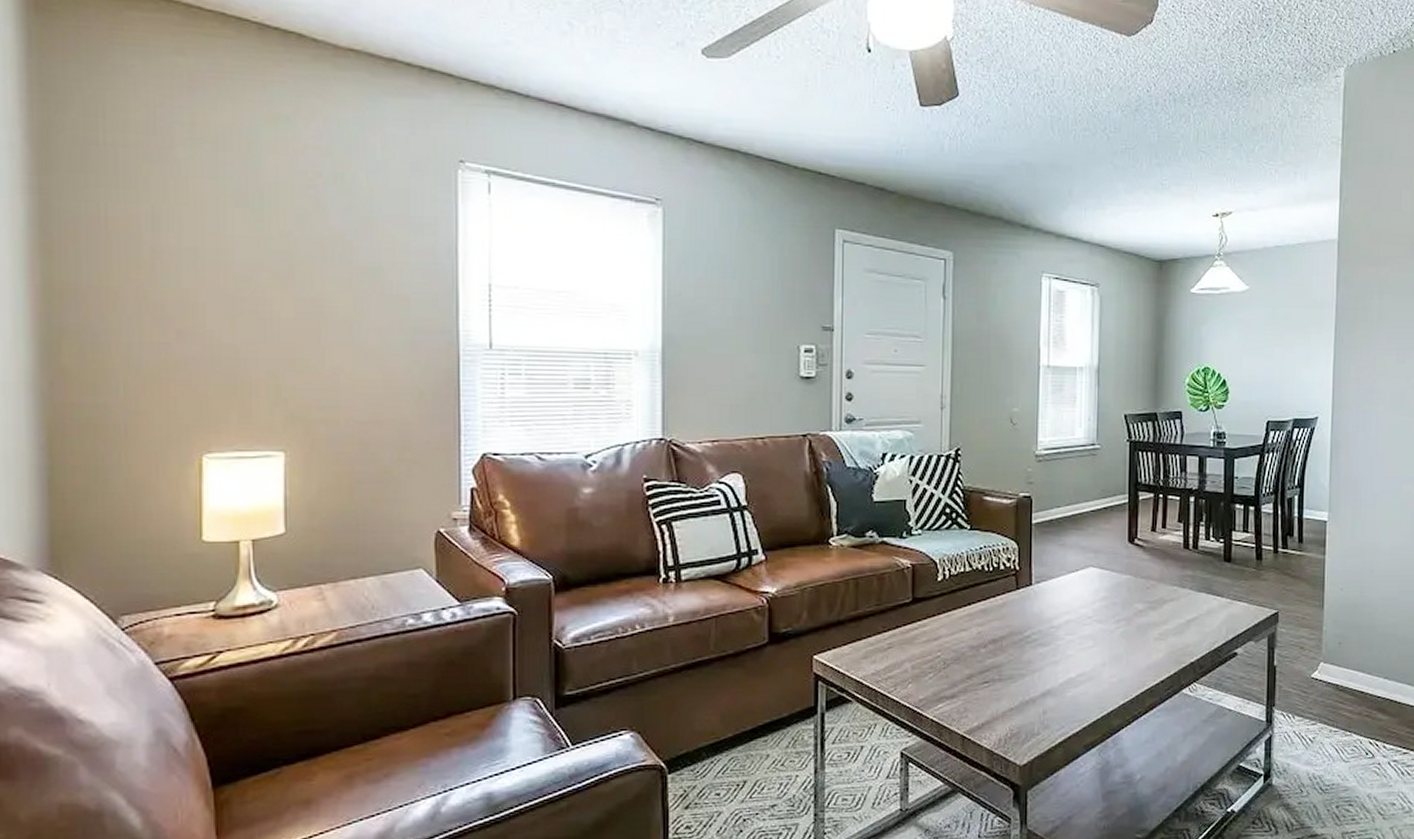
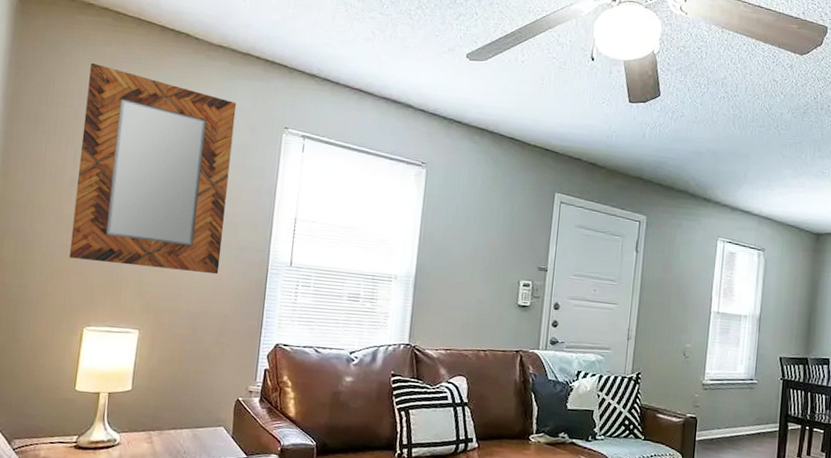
home mirror: none [158,80,390,368] -> present [69,62,237,275]

